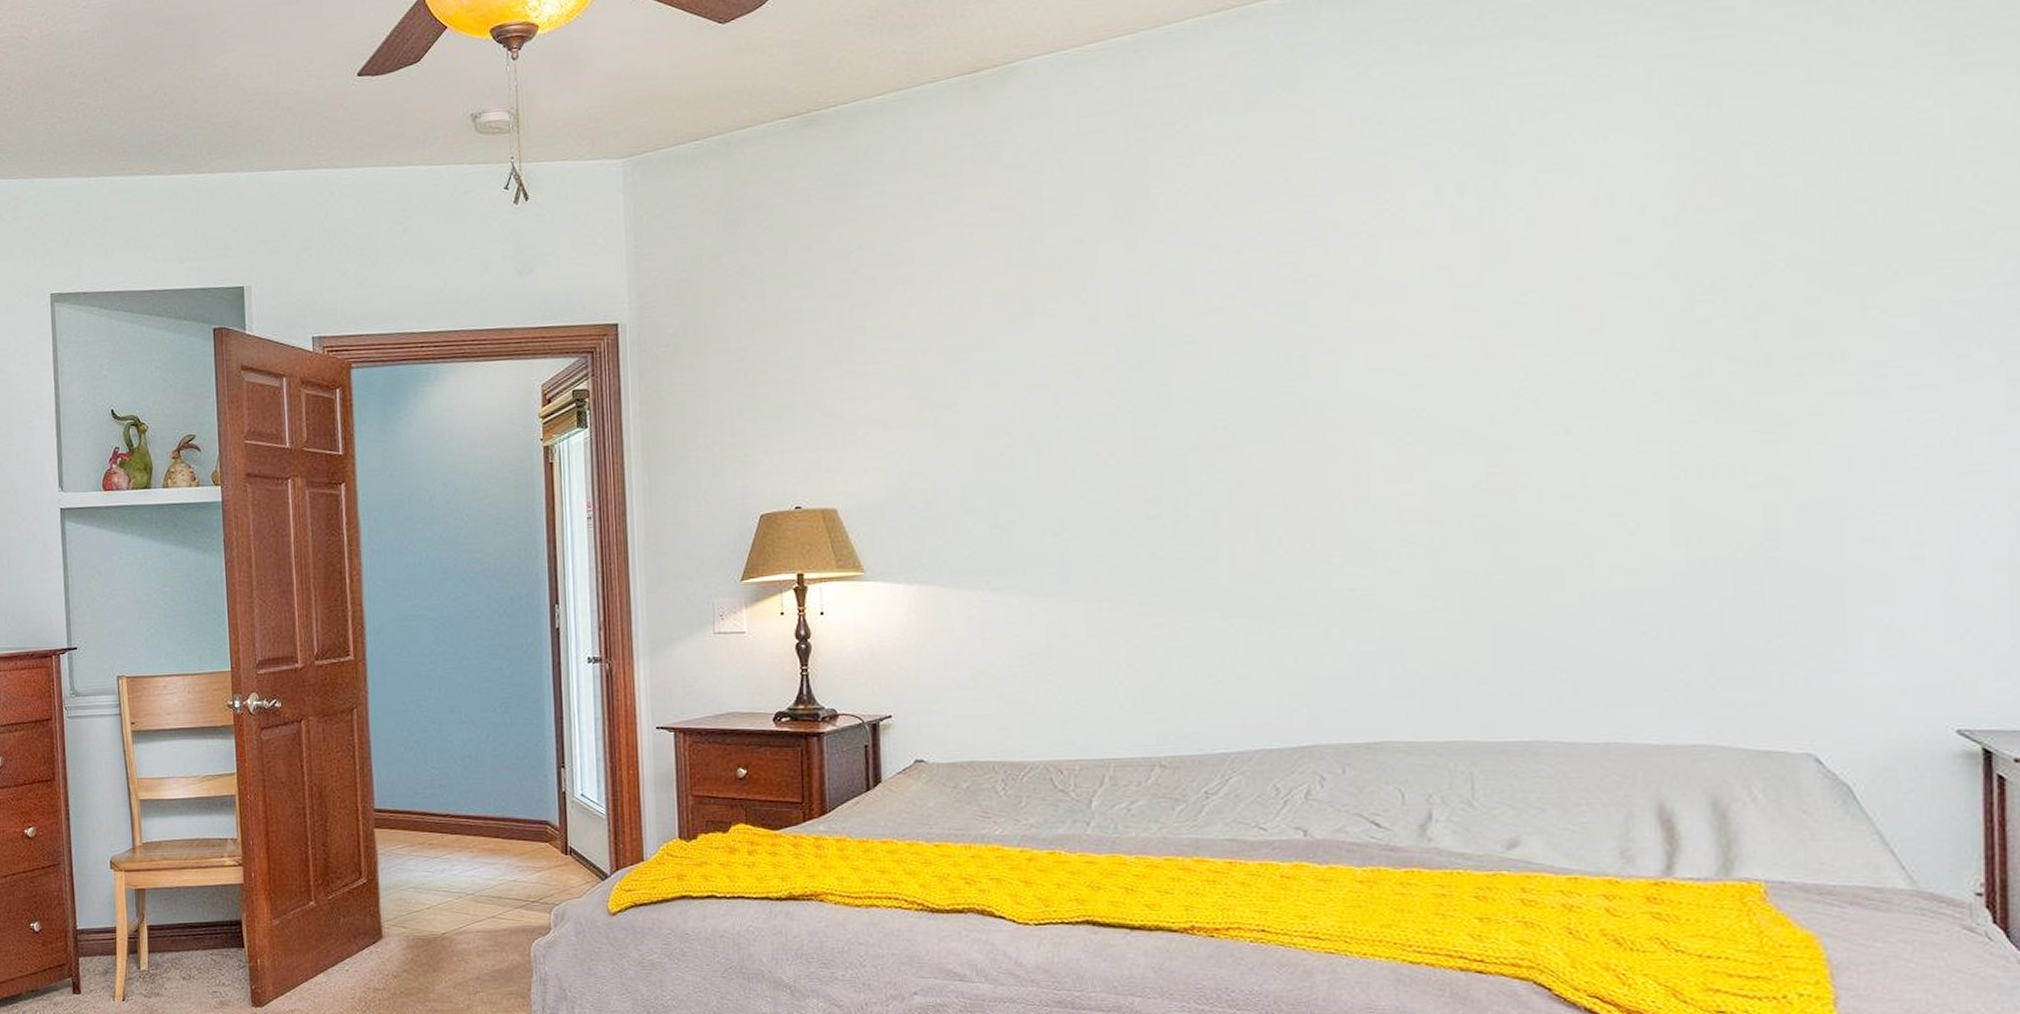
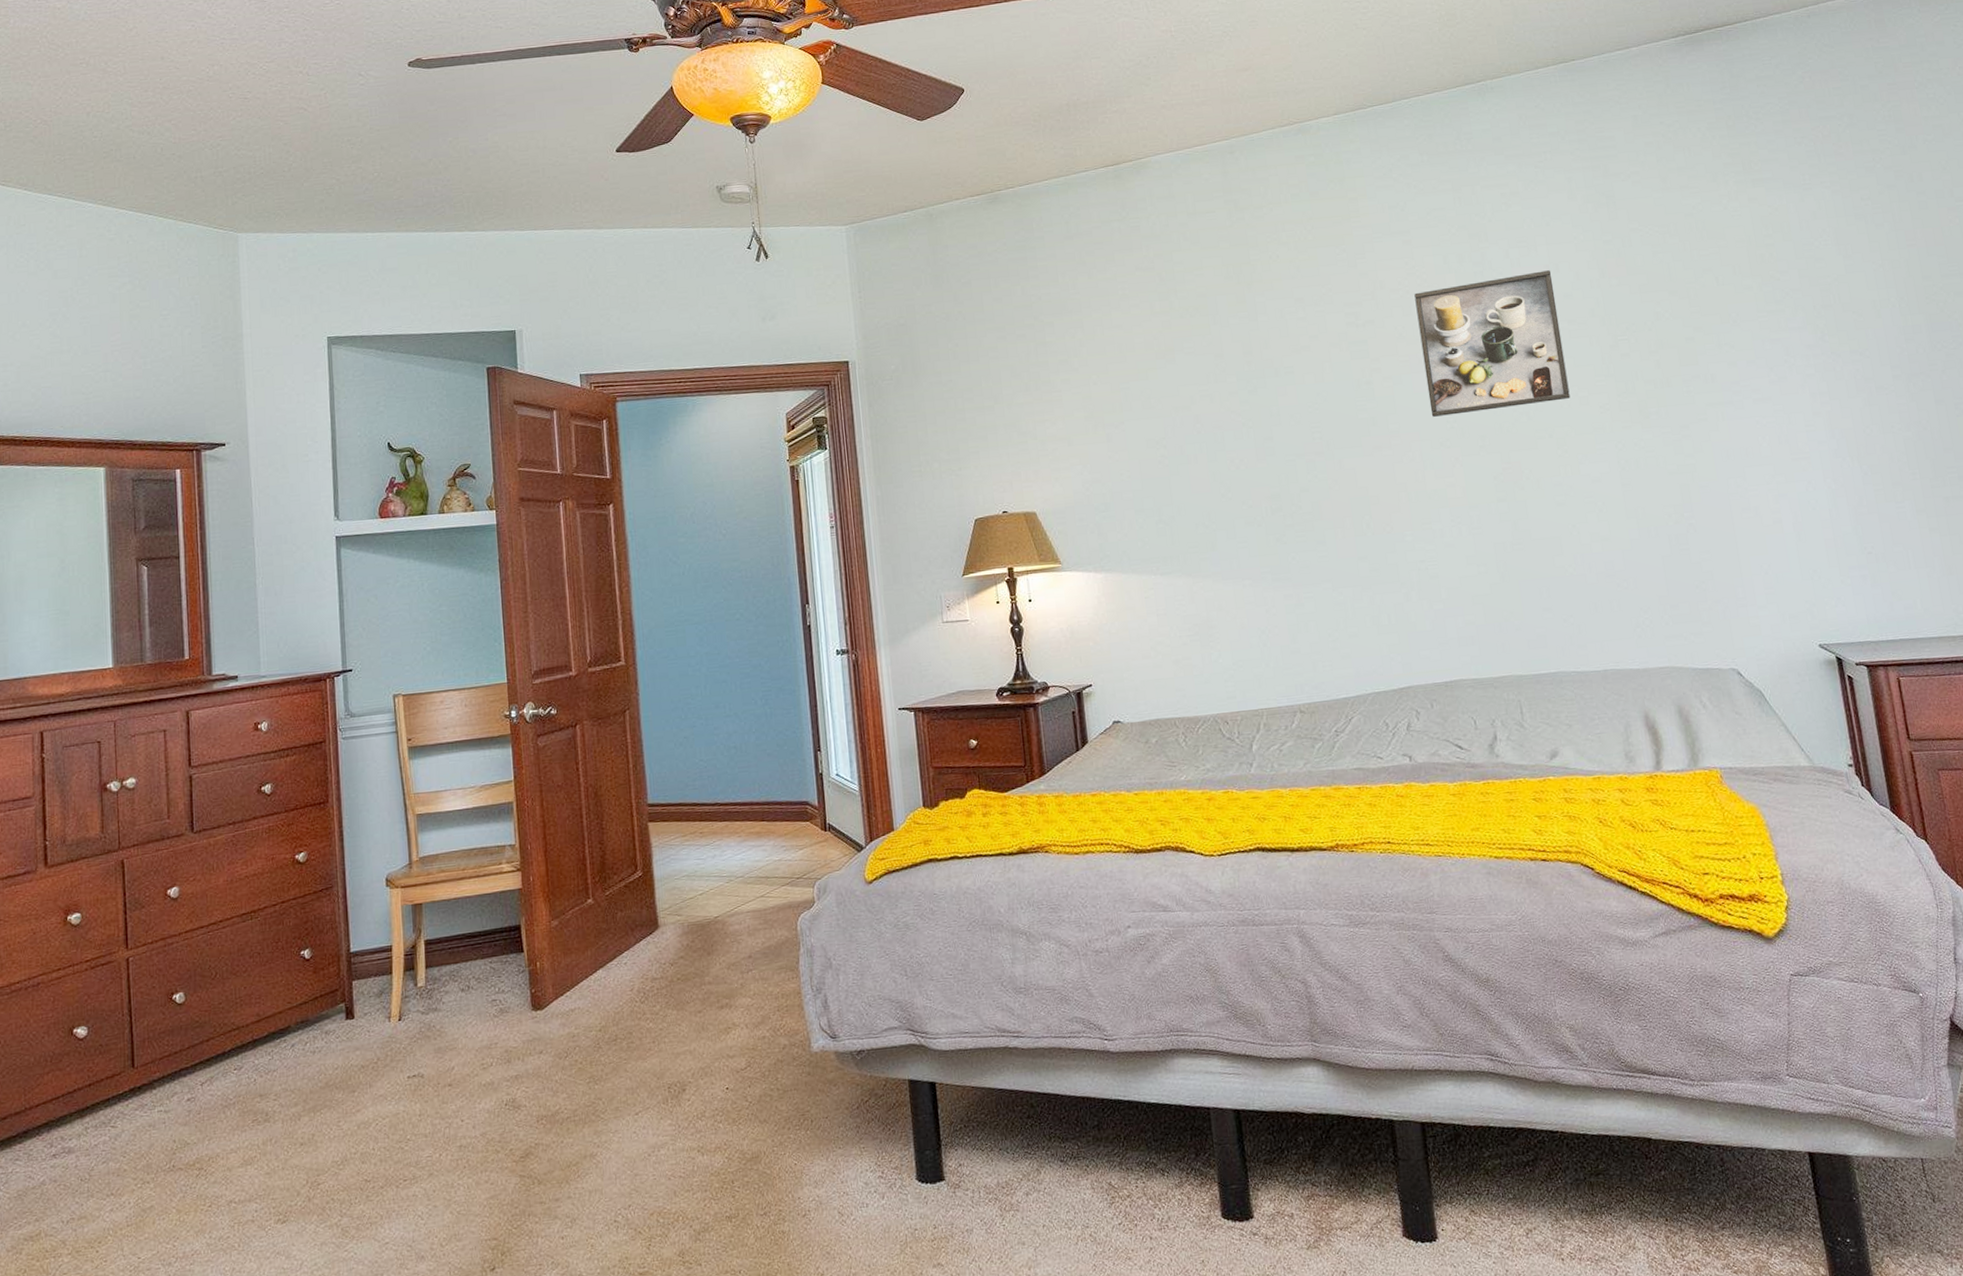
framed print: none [1384,203,1606,403] -> present [1414,270,1570,417]

